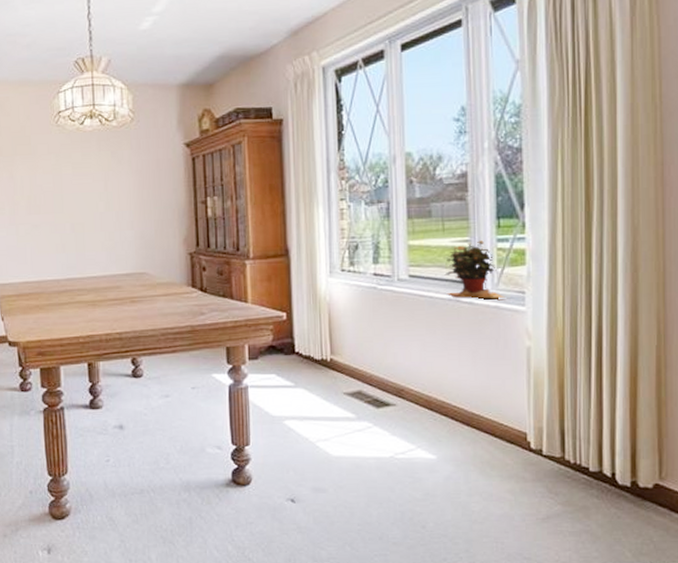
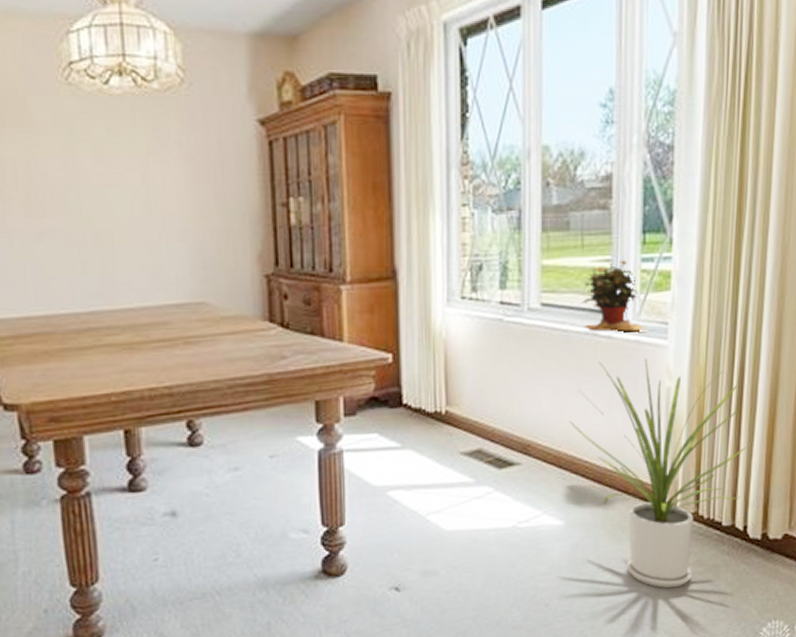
house plant: none [437,321,609,524] -> present [569,358,746,588]

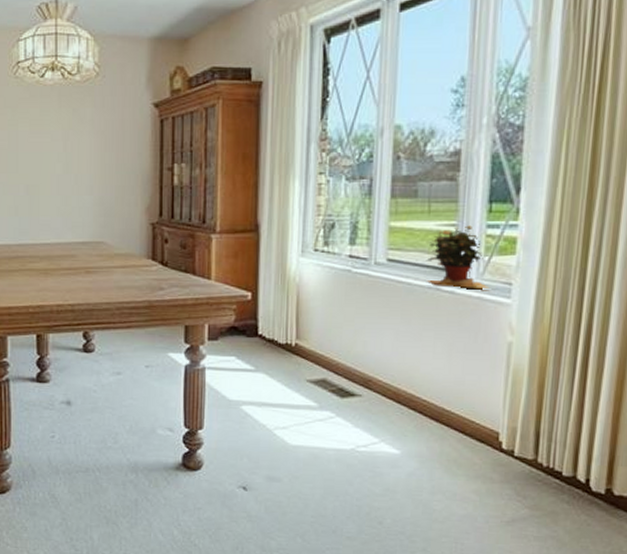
house plant: present [569,358,746,588] -> none [409,312,591,527]

